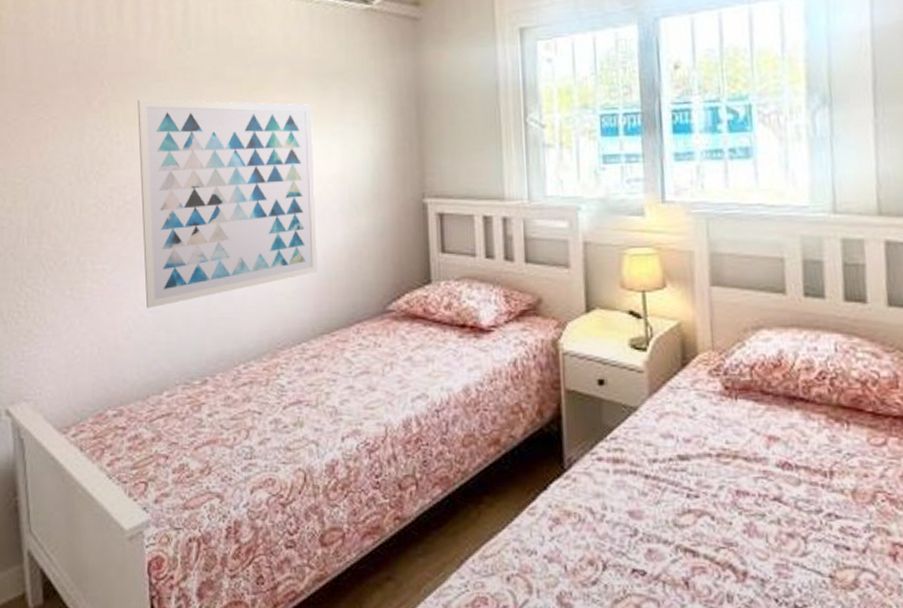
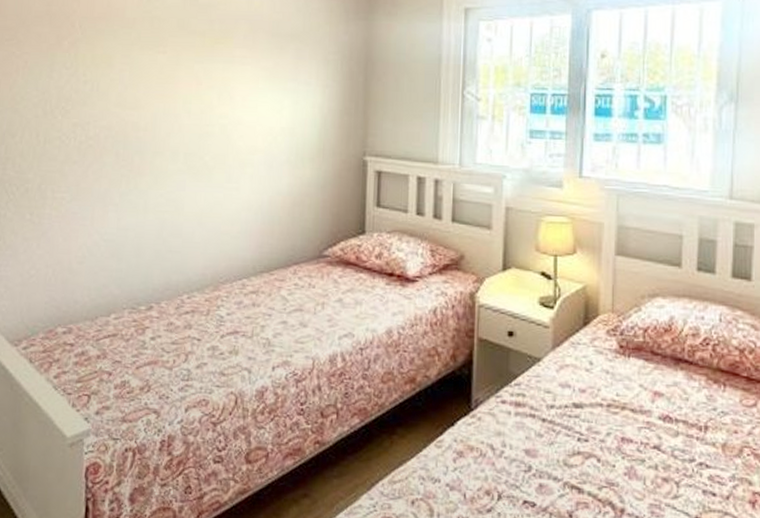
wall art: present [138,99,317,308] -> none [100,44,268,237]

